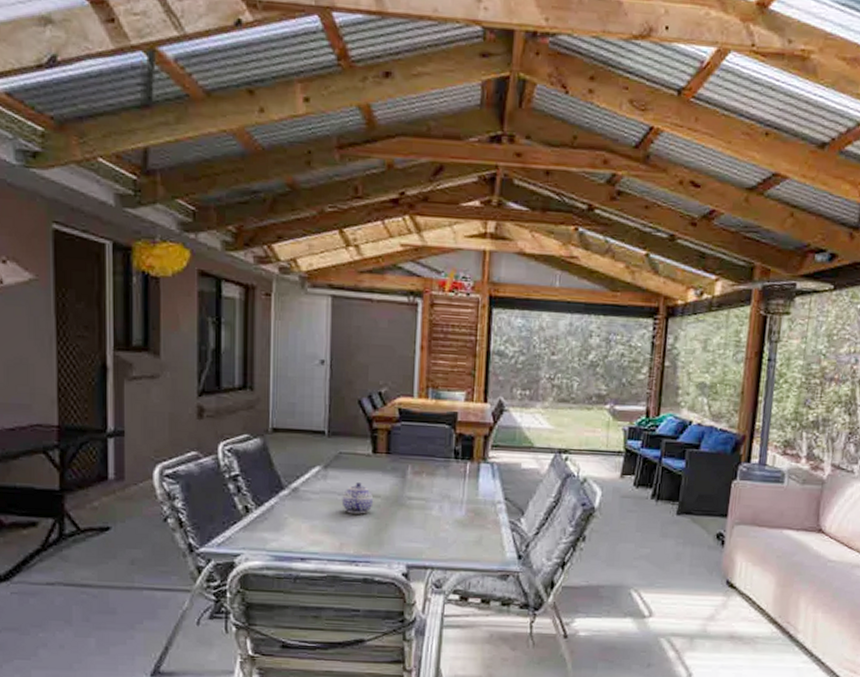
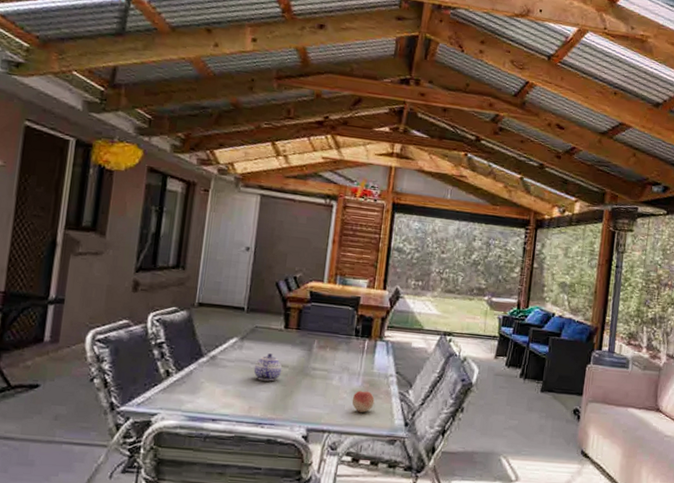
fruit: none [455,521,482,545] -> present [351,390,375,413]

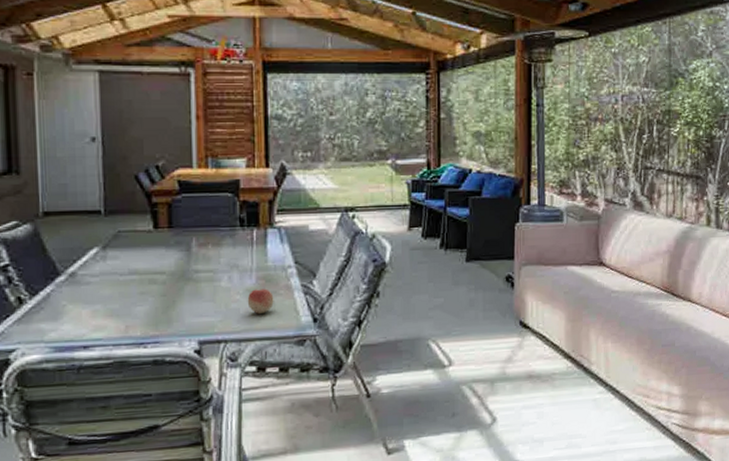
teapot: present [253,353,282,382] -> none [124,261,159,294]

